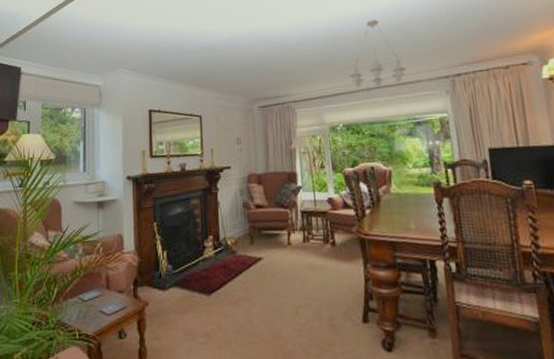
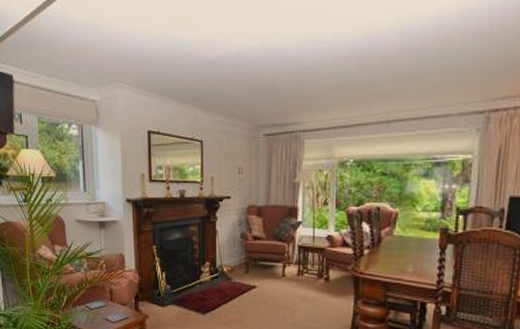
chandelier: present [349,19,407,88] -> none [368,35,437,120]

